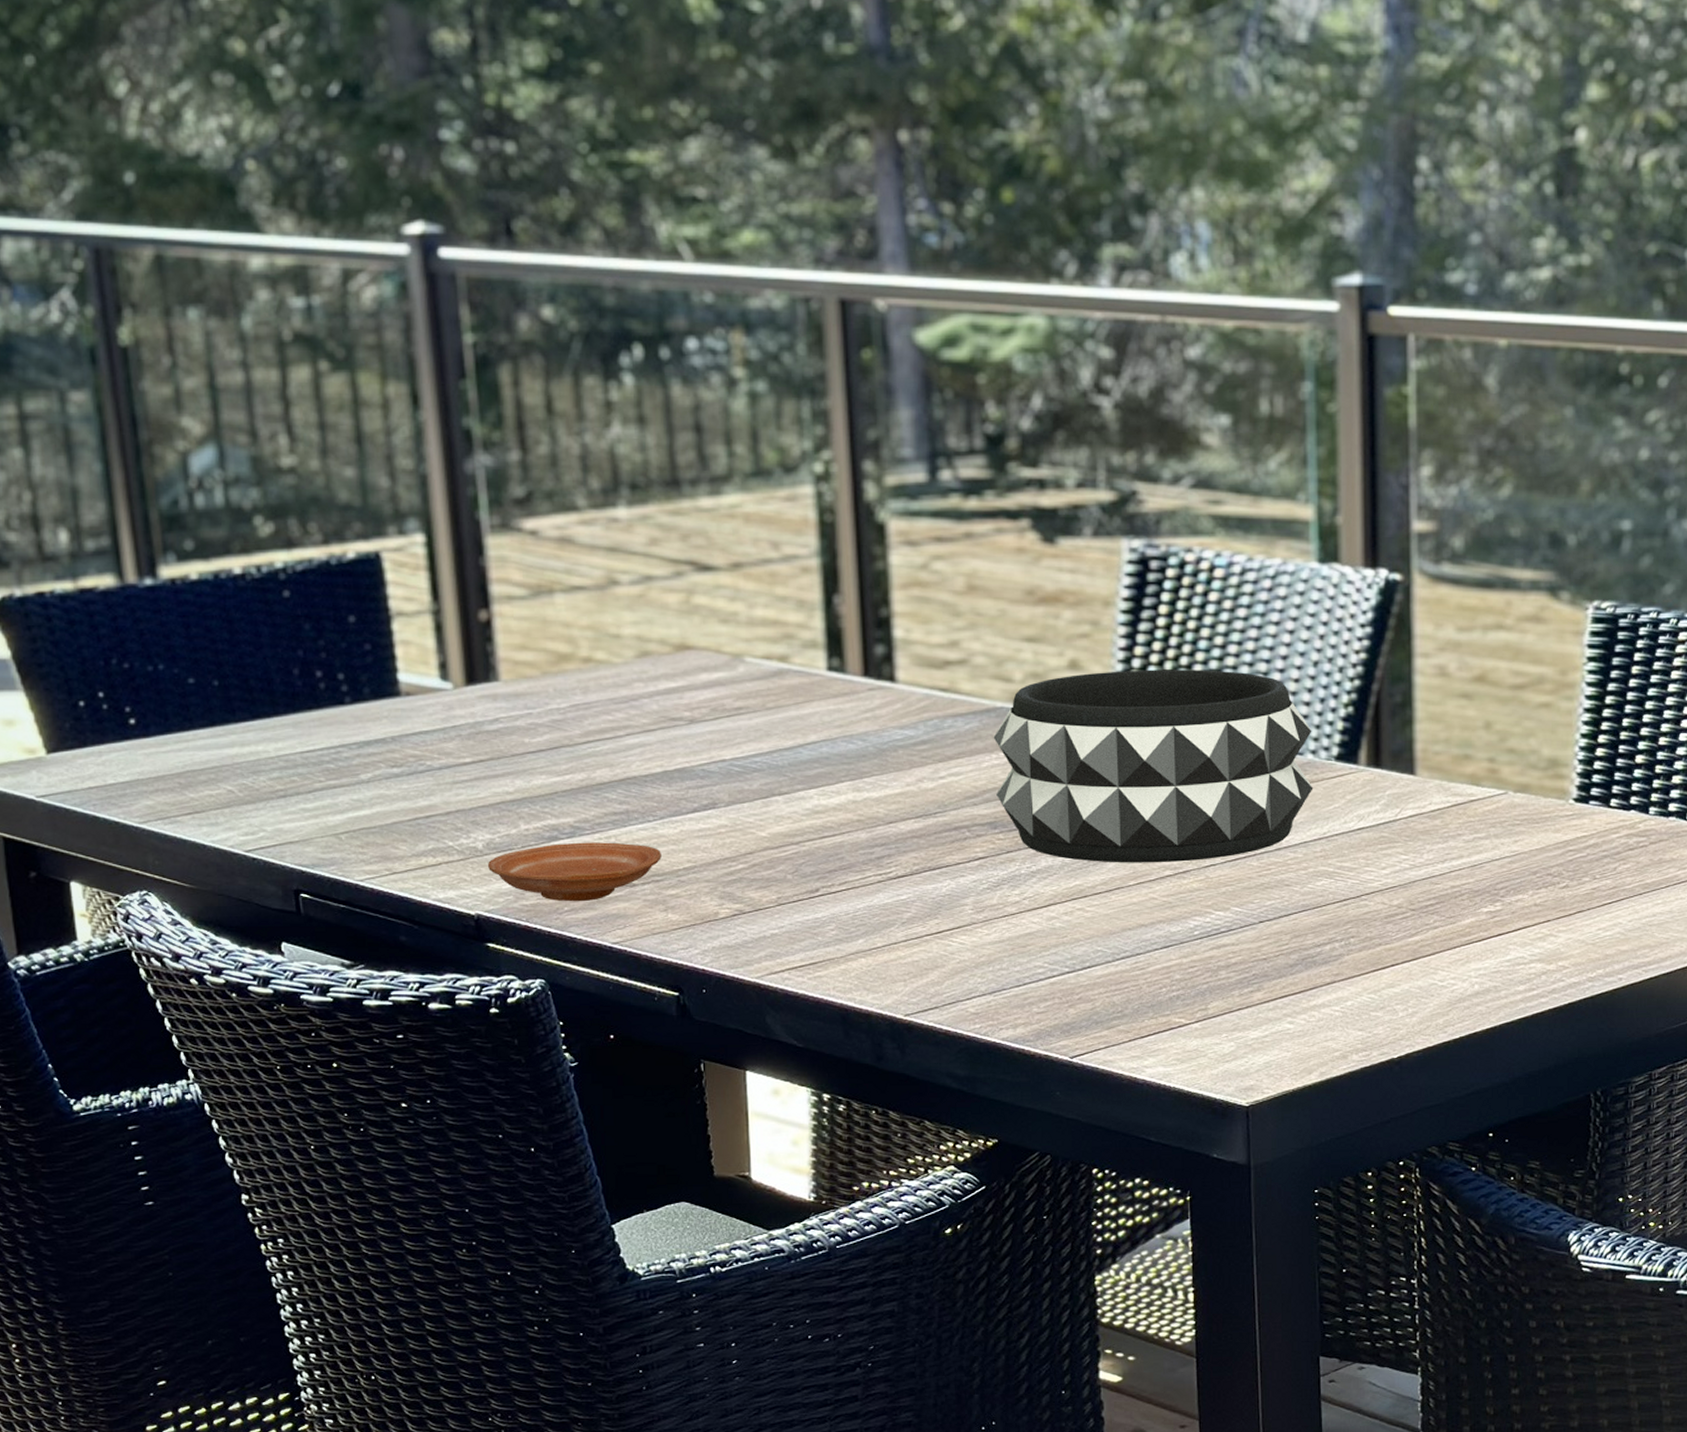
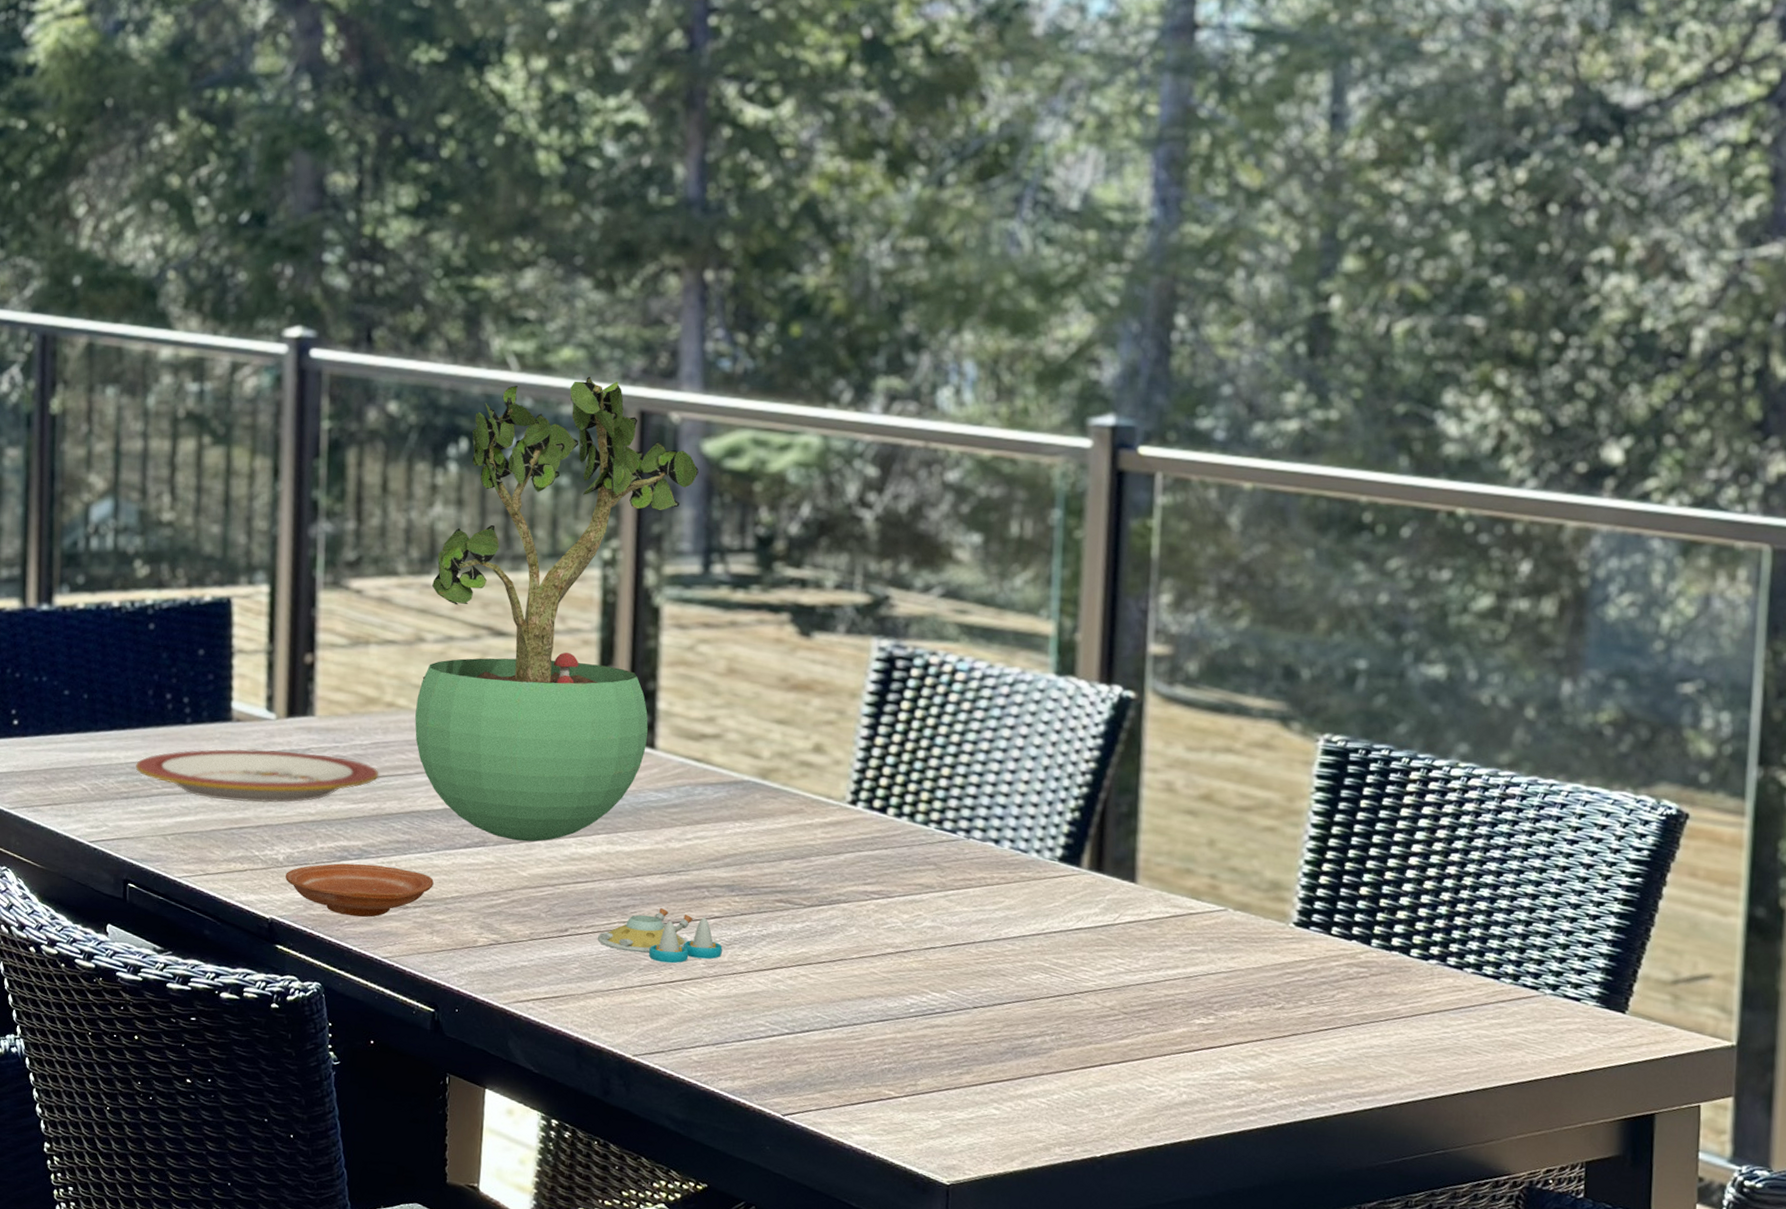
plate: none [290,724,584,787] -> present [135,749,379,803]
potted plant: none [617,262,913,798] -> present [415,376,699,842]
salt and pepper shaker set: none [852,855,990,913] -> present [597,908,722,964]
decorative bowl: present [993,669,1313,863] -> none [736,757,1038,942]

